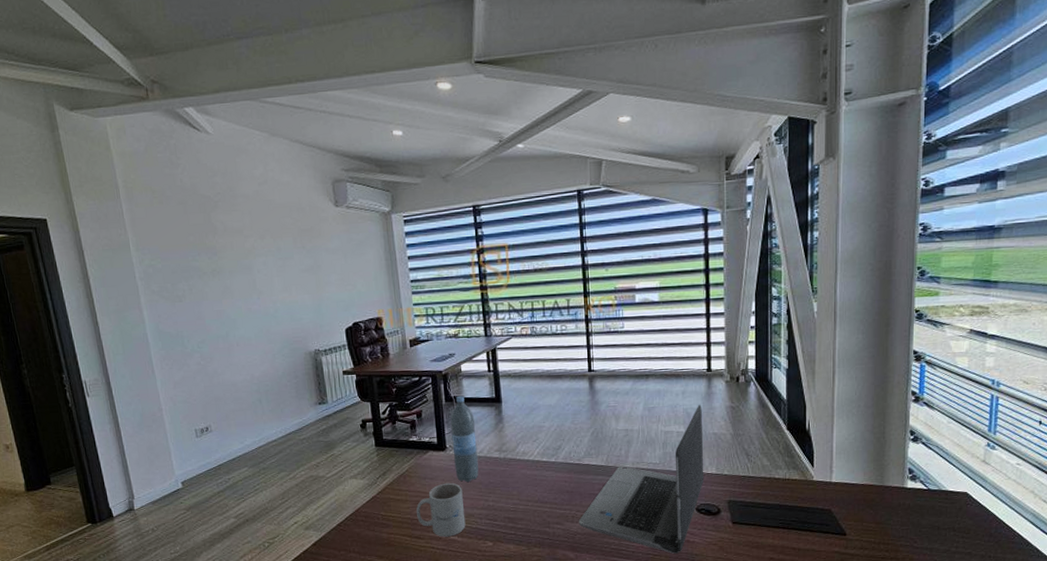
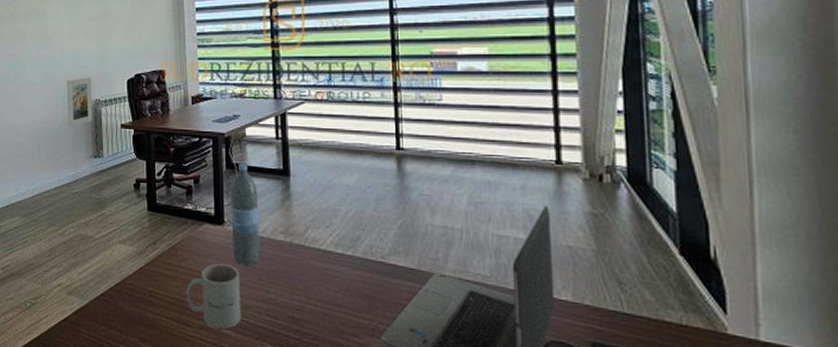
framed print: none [282,328,314,379] -> present [66,77,93,127]

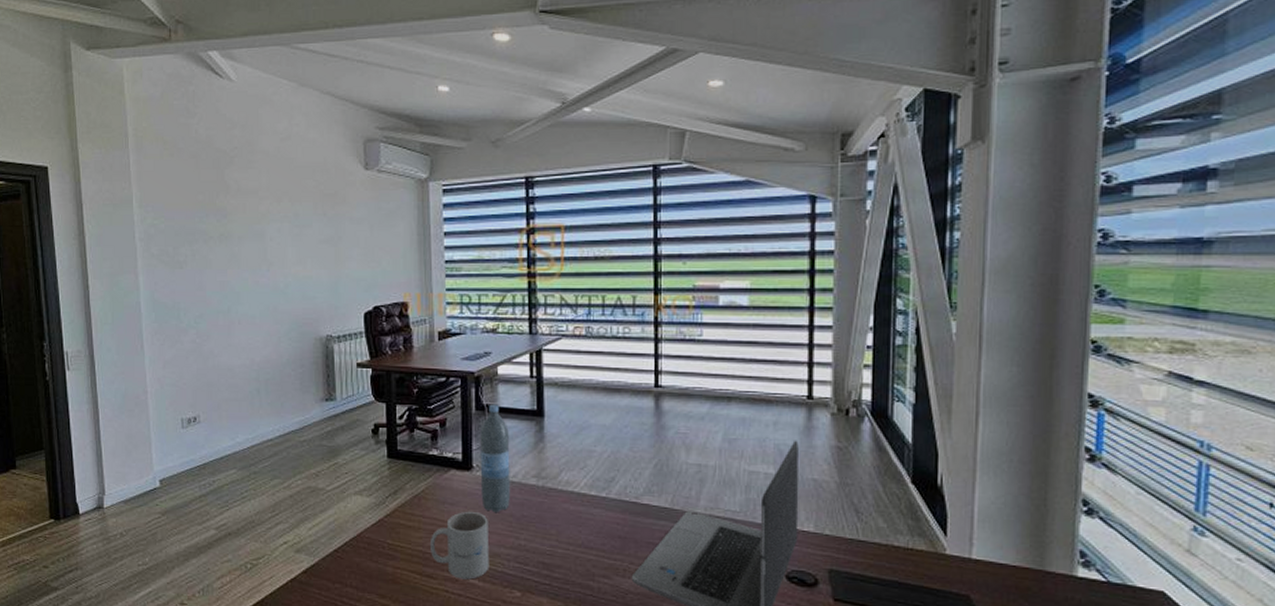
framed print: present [66,77,93,127] -> none [291,309,324,367]

